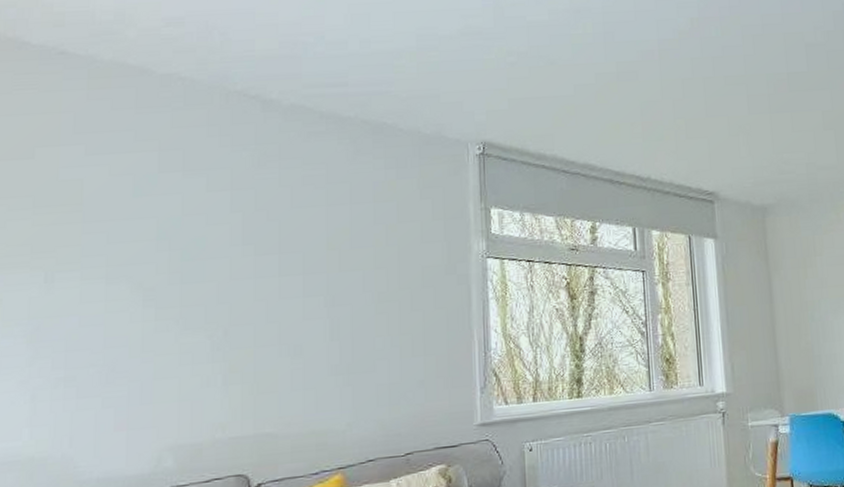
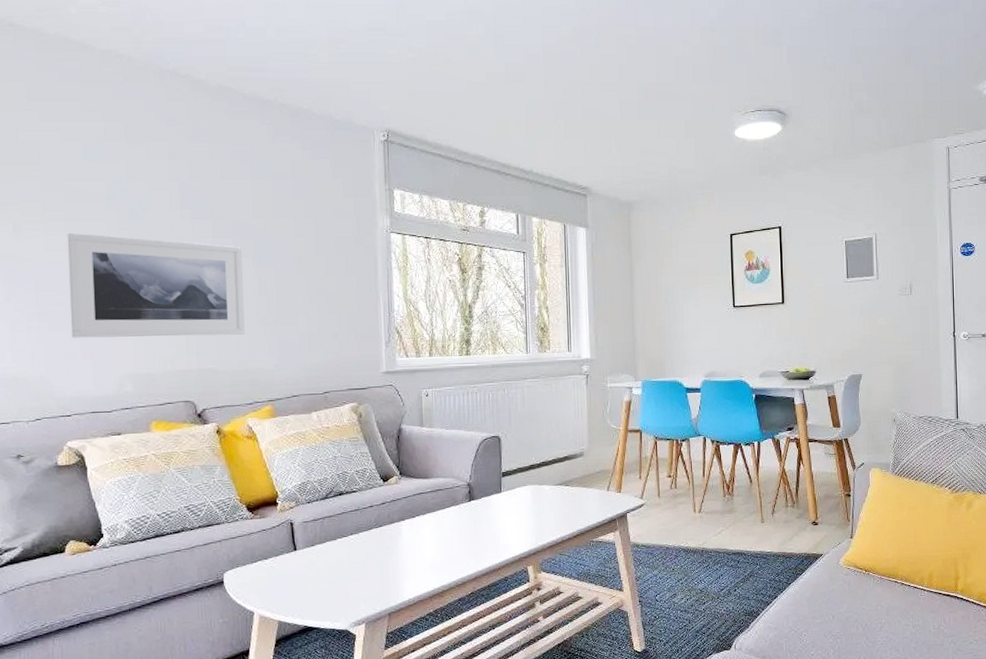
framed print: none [103,280,312,406] -> present [67,232,245,338]

